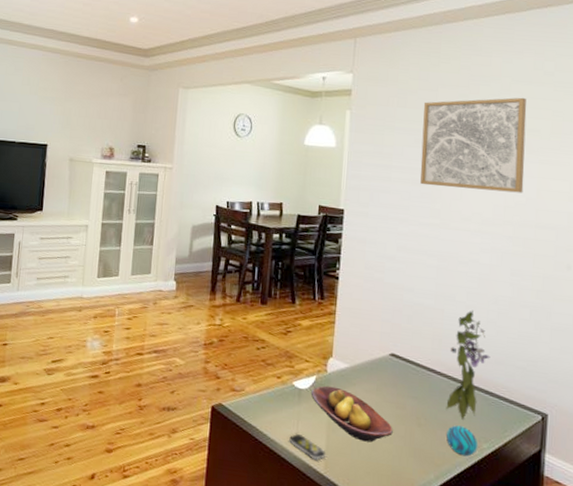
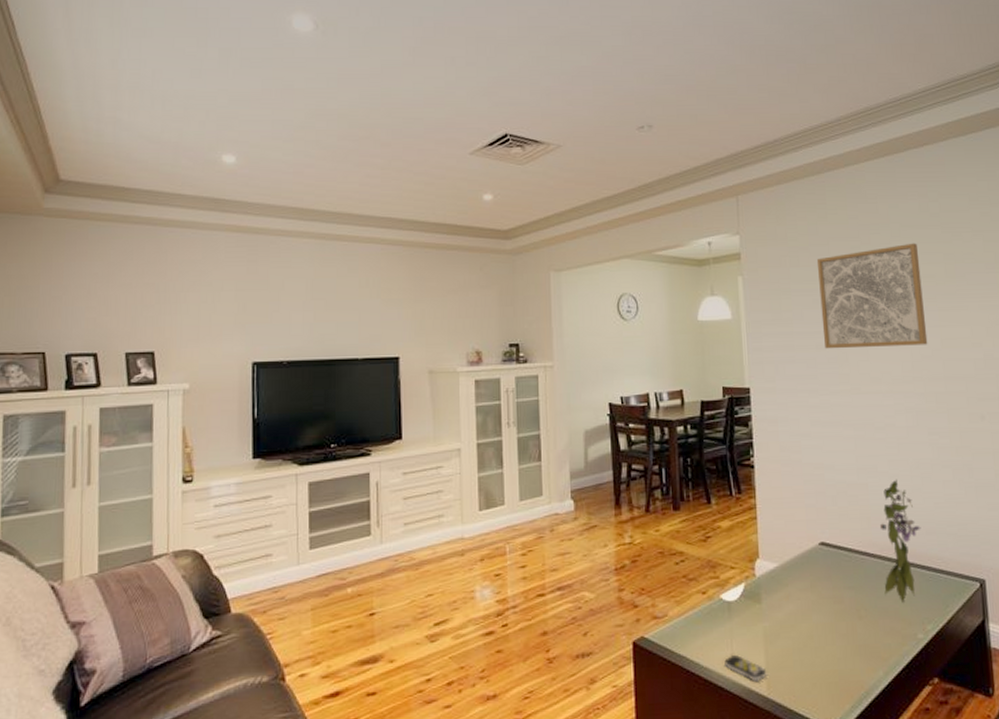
fruit bowl: present [310,385,393,443] -> none [741,592,834,649]
decorative ball: present [445,425,478,457] -> none [888,610,923,644]

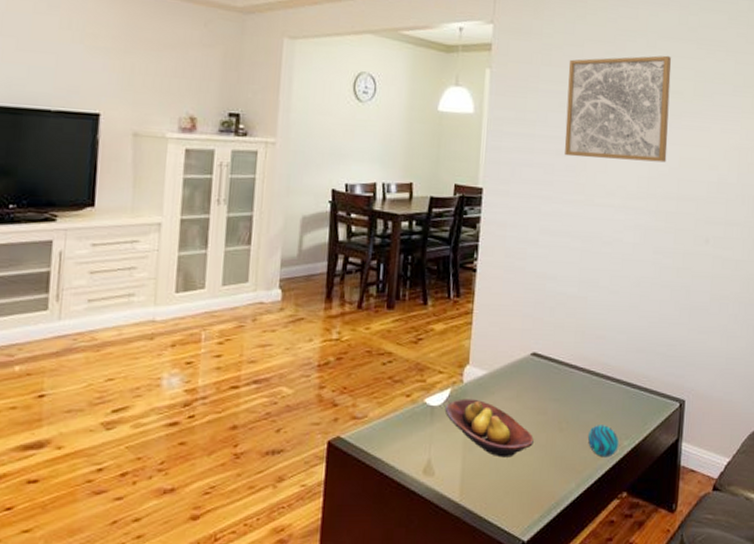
remote control: present [723,654,767,683] -> none [419,459,462,489]
fruit bowl: none [741,592,834,649] -> present [444,398,534,458]
plant: present [879,479,921,603] -> none [588,295,632,418]
decorative ball: none [888,610,923,644] -> present [587,425,619,458]

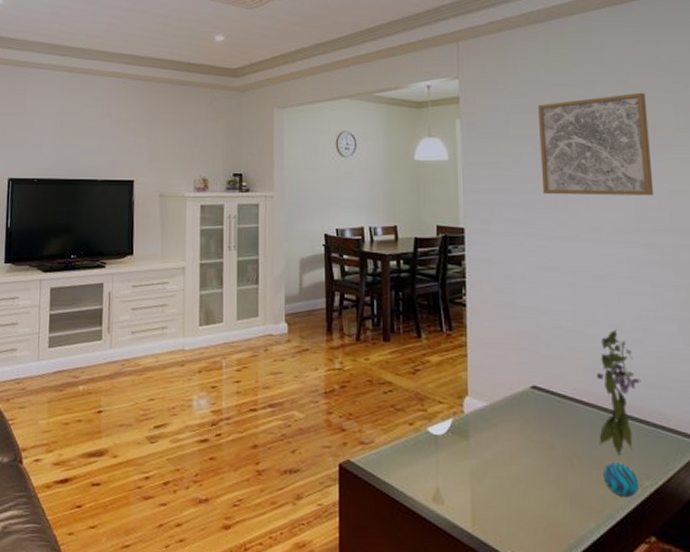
fruit bowl: present [444,398,534,458] -> none [448,429,544,491]
plant: none [588,295,632,418] -> present [596,329,641,455]

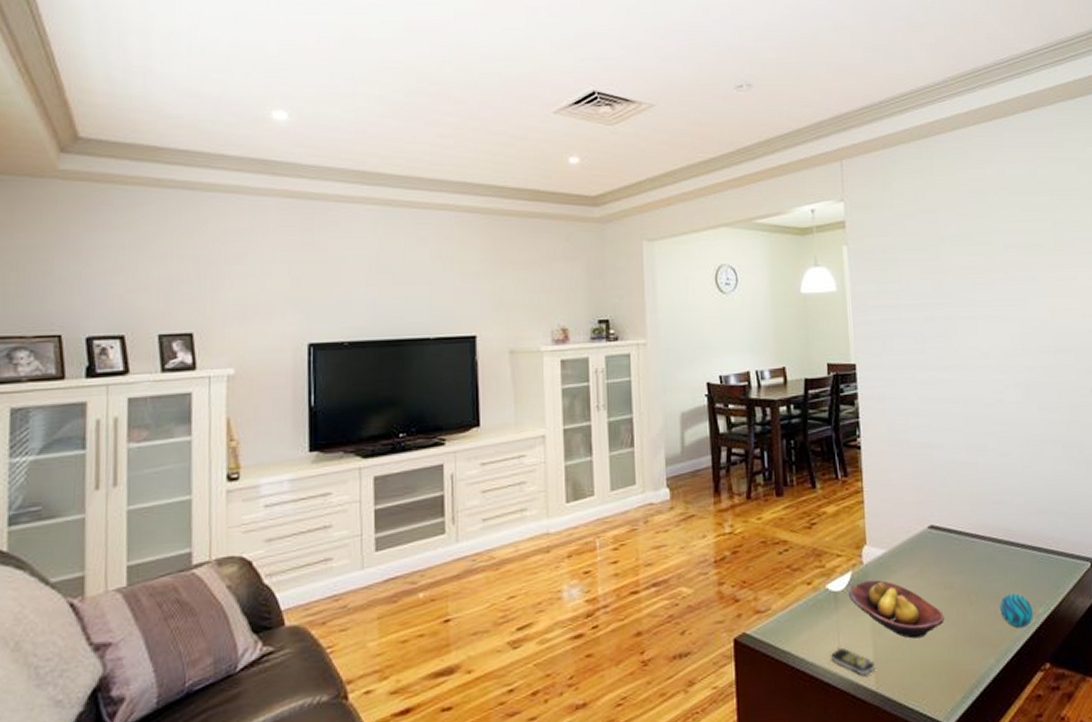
remote control: none [428,487,473,518] -> present [829,647,876,677]
fruit bowl: none [448,429,544,491] -> present [848,579,944,639]
wall art: present [537,92,654,196] -> none [924,210,1037,322]
plant: present [596,329,641,455] -> none [990,457,1032,586]

